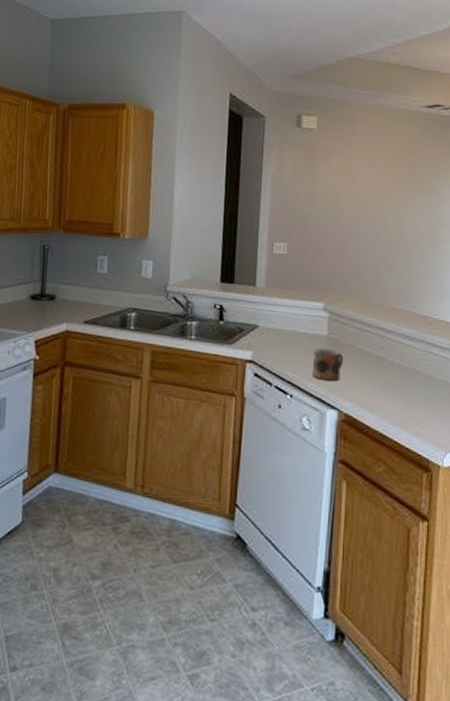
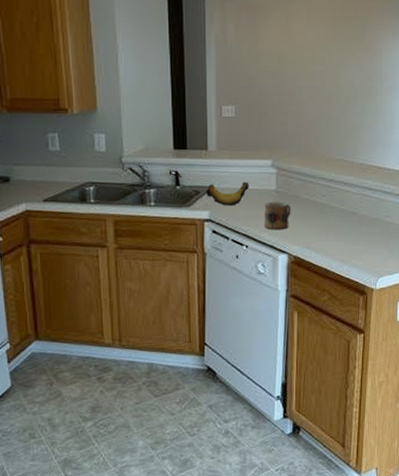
banana bunch: none [249,322,298,349] -> present [205,181,249,206]

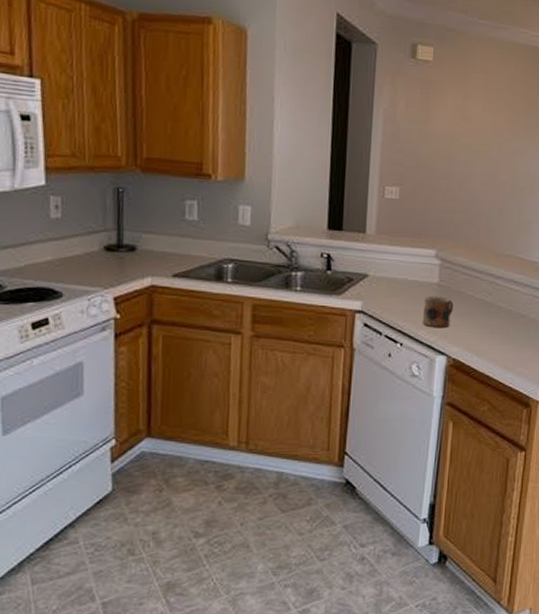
banana bunch: present [205,181,249,206] -> none [359,271,409,298]

